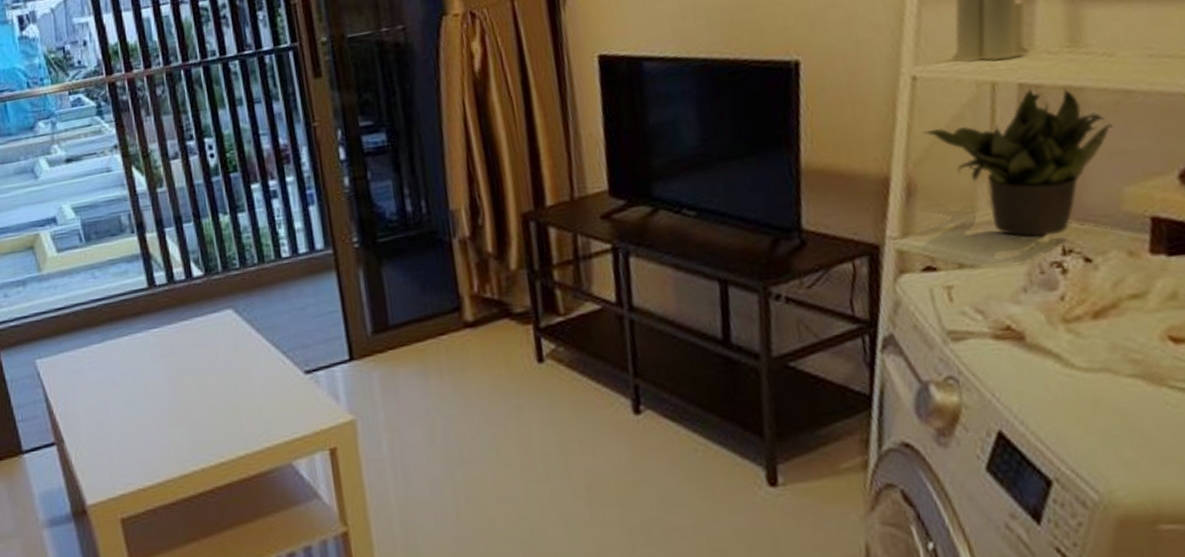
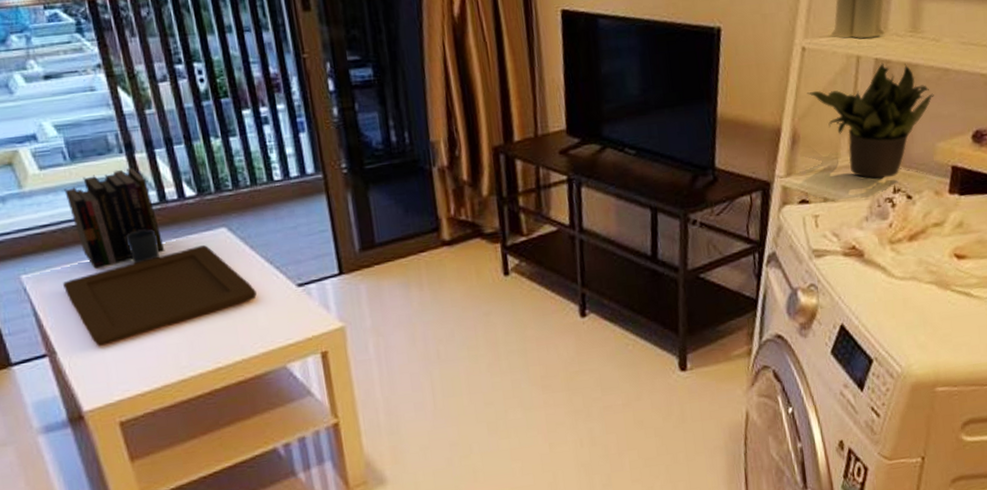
decorative tray: none [73,327,262,435] -> present [63,244,257,346]
books: none [79,248,172,354] -> present [64,168,165,270]
mug: none [134,311,166,348] -> present [125,228,159,264]

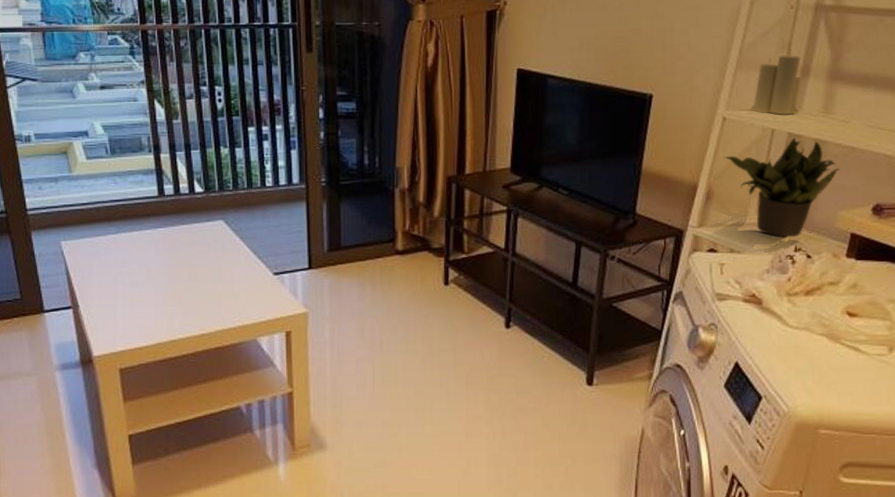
decorative tray: present [63,244,257,346] -> none [92,232,240,305]
books: present [64,168,165,270] -> none [103,165,174,243]
mug: present [125,228,159,264] -> none [144,215,168,242]

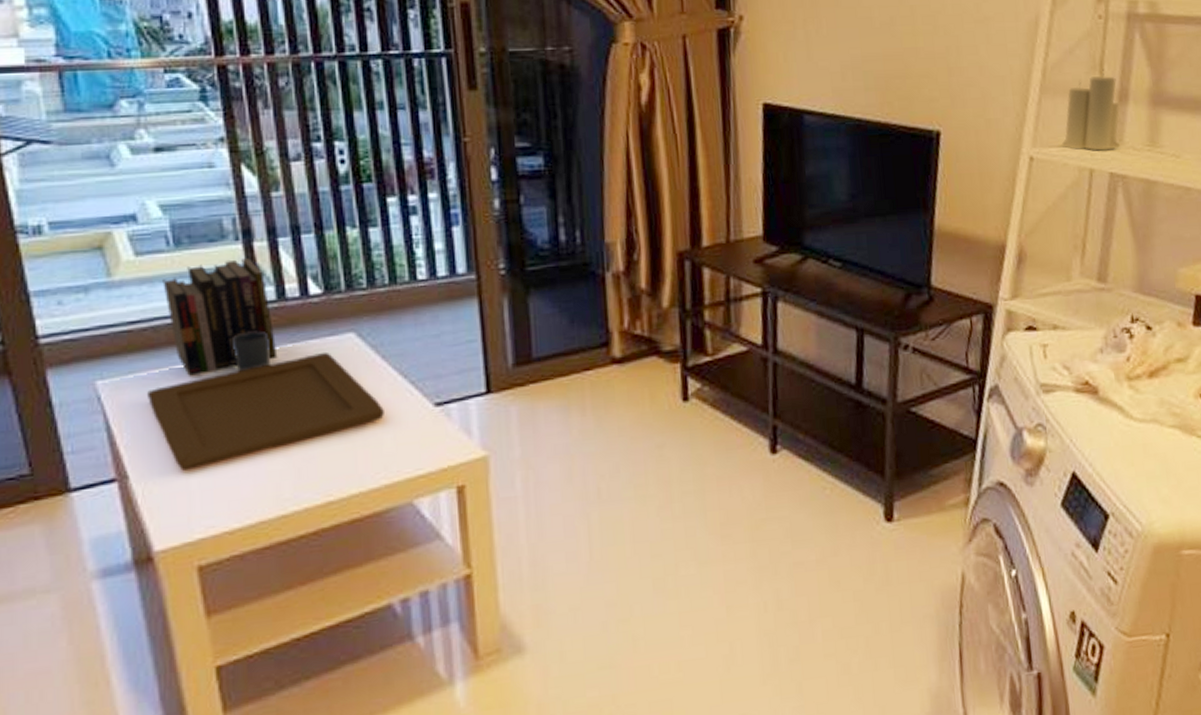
decorative tray: none [92,232,240,305] -> present [147,351,384,471]
books: none [103,165,174,243] -> present [162,258,278,378]
mug: none [144,215,168,242] -> present [231,330,270,372]
potted plant: present [723,137,840,238] -> none [1034,177,1175,306]

